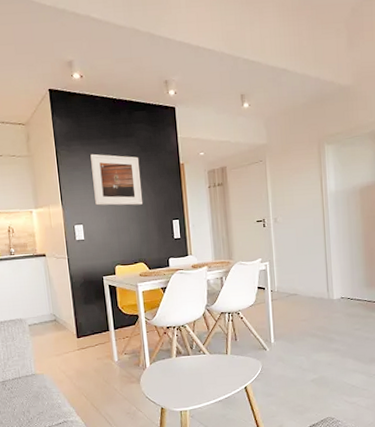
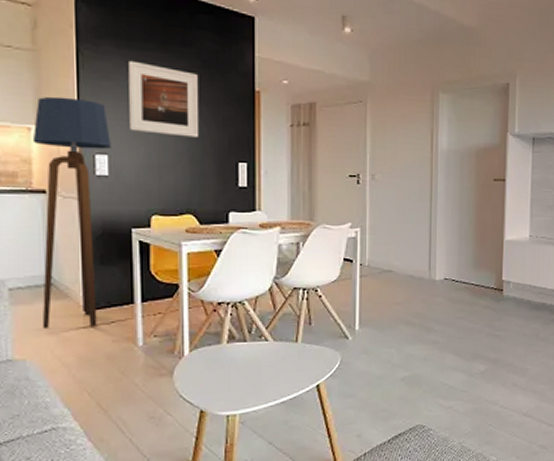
floor lamp: none [34,186,87,351] -> present [32,96,111,328]

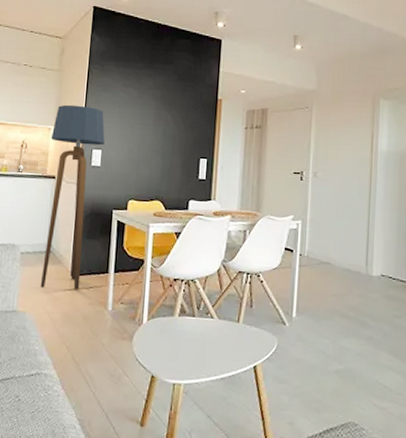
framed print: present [128,60,200,138] -> none [119,76,174,137]

